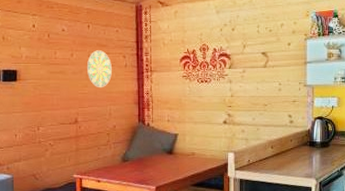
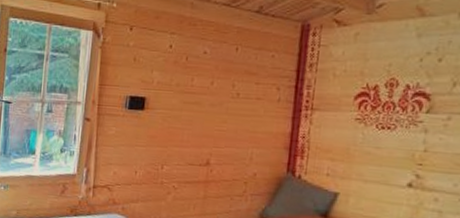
decorative plate: present [86,50,112,87] -> none [228,79,261,125]

